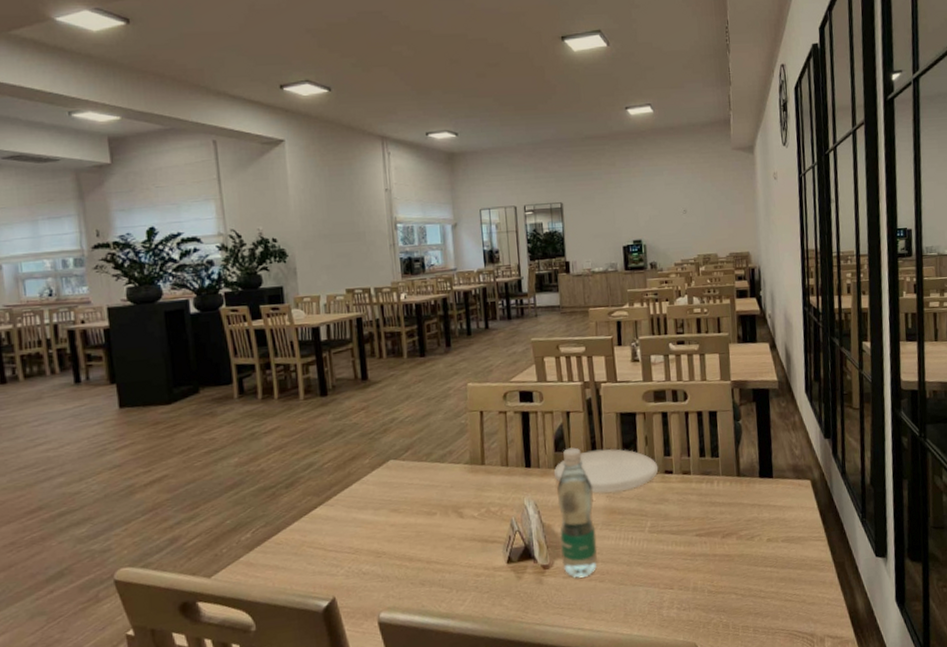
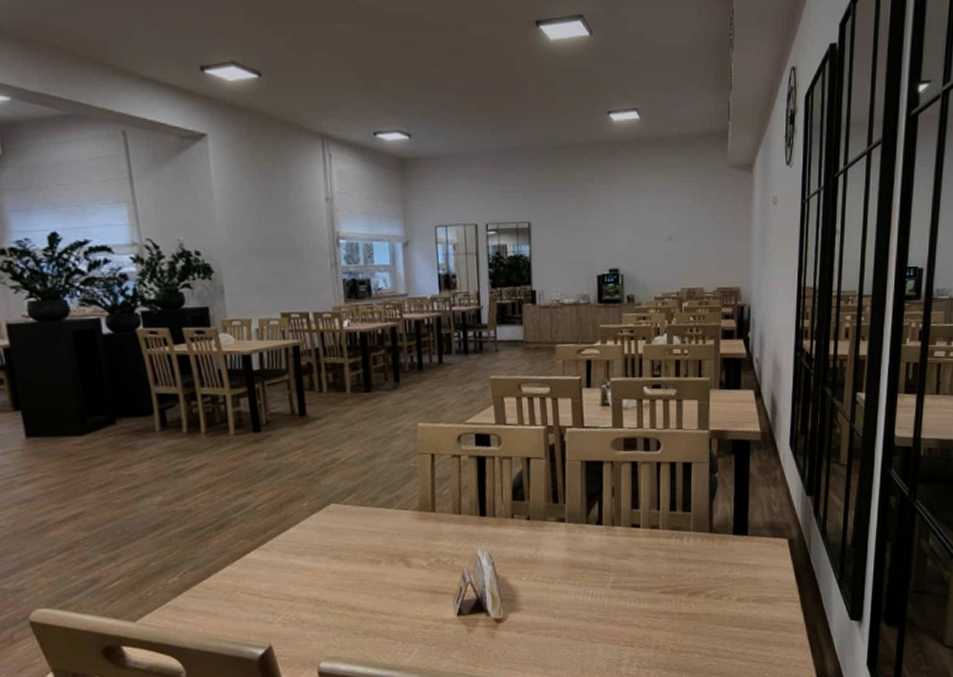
plate: present [553,449,659,494] -> none [510,499,625,547]
bottle: present [557,447,597,578] -> none [513,496,555,633]

